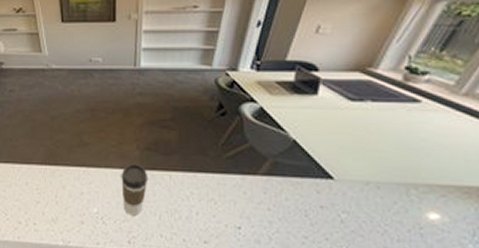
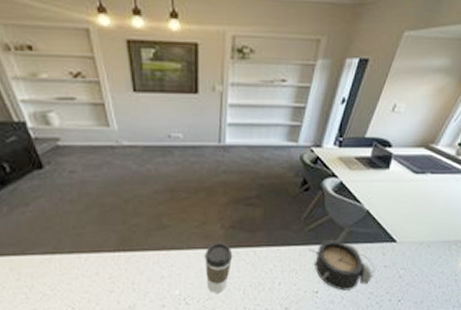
alarm clock: none [228,170,309,231] -> present [309,240,376,291]

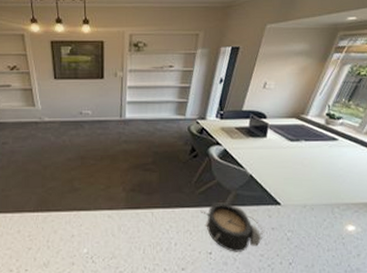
coffee cup: present [204,242,233,293] -> none [109,204,133,252]

